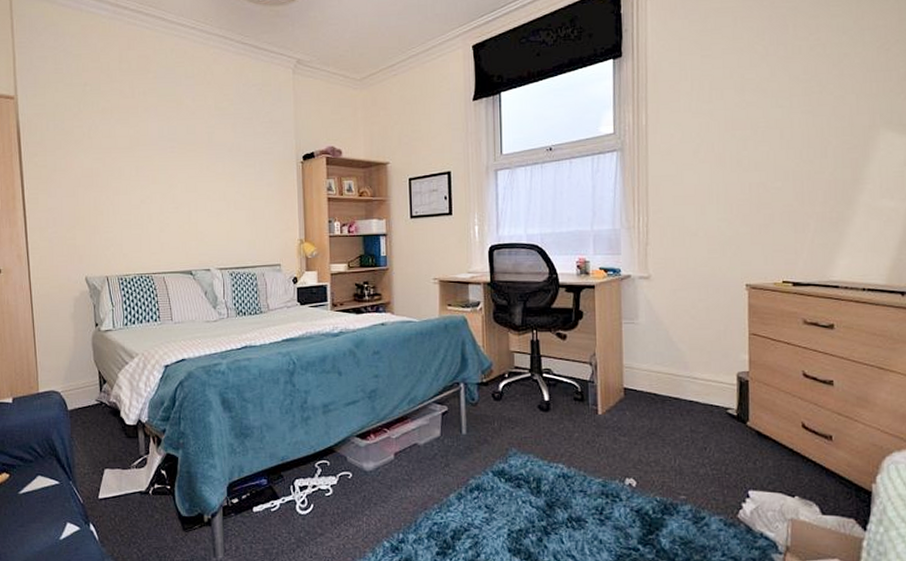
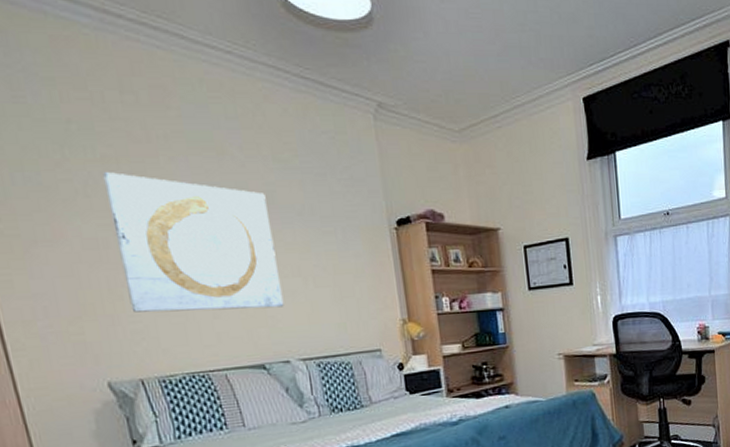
wall art: none [101,120,211,226] -> present [102,172,284,313]

